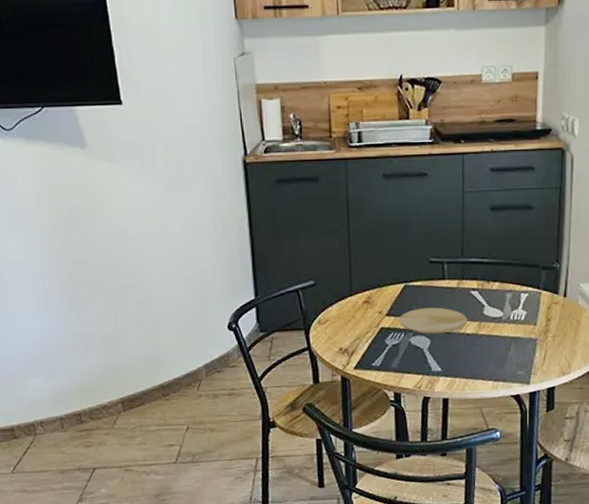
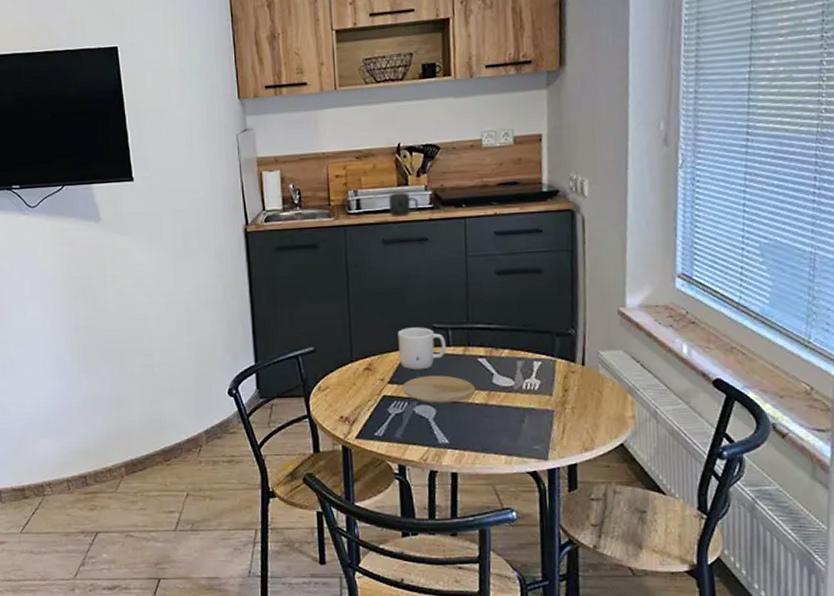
mug: none [389,125,419,152] -> present [388,192,418,218]
mug: none [396,261,442,303] -> present [398,327,447,370]

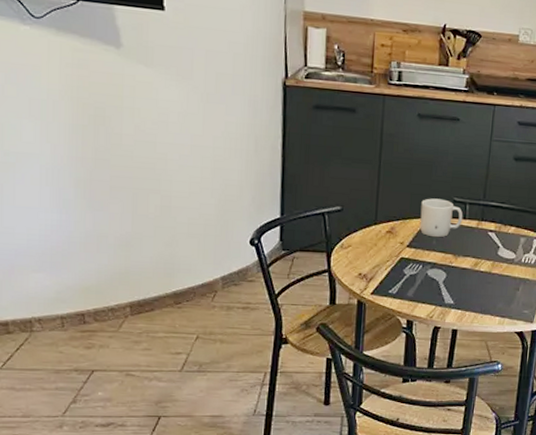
mug: present [388,192,418,218] -> none [427,70,455,96]
plate: present [402,375,476,404] -> none [419,243,483,269]

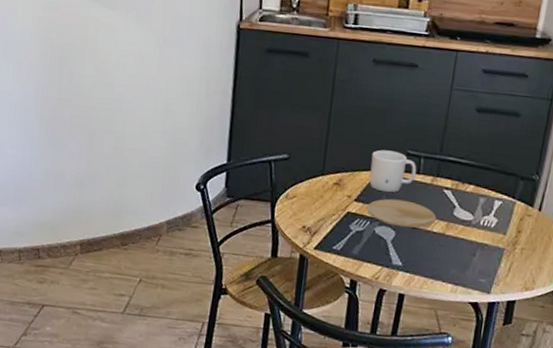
plate: none [419,243,483,269] -> present [367,198,437,228]

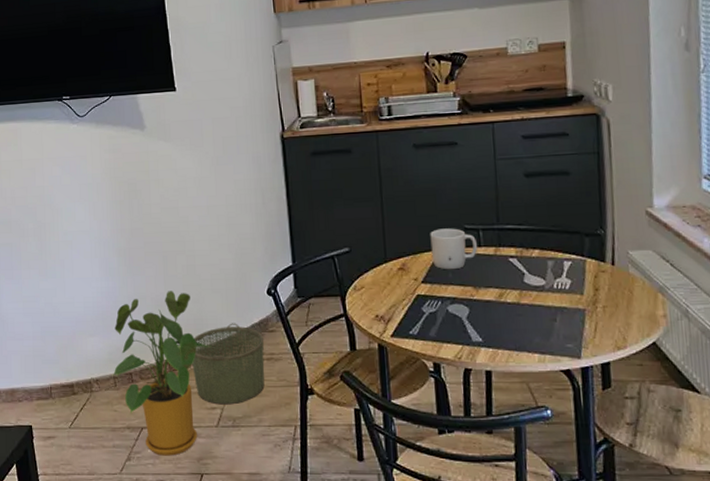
house plant: none [17,170,128,336] -> present [112,291,210,456]
basket: none [104,213,186,294] -> present [191,323,265,405]
plate: present [367,198,437,228] -> none [435,275,508,303]

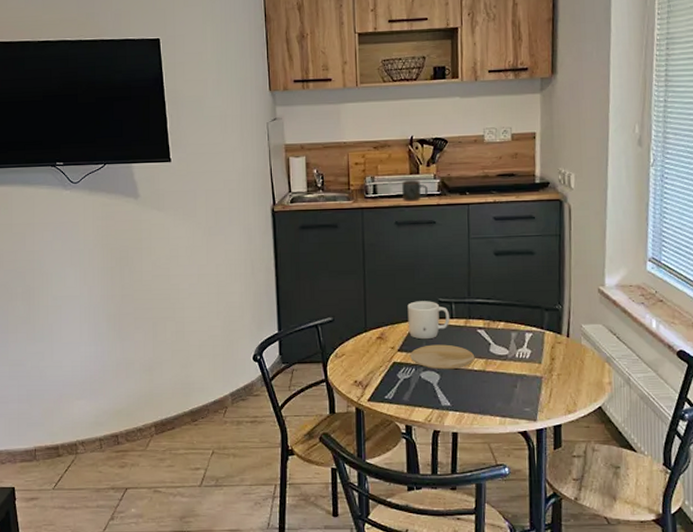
house plant: present [112,291,210,456] -> none [98,356,196,515]
basket: present [191,323,265,405] -> none [177,387,249,465]
mug: none [418,98,447,123] -> present [401,179,428,203]
plate: none [435,275,508,303] -> present [410,344,475,370]

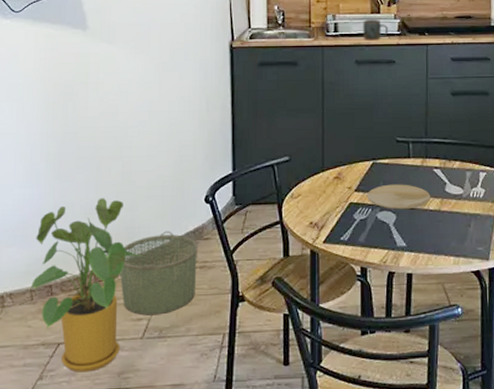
house plant: none [98,356,196,515] -> present [29,198,141,372]
basket: none [177,387,249,465] -> present [119,231,199,316]
mug: present [407,301,450,340] -> none [365,140,407,180]

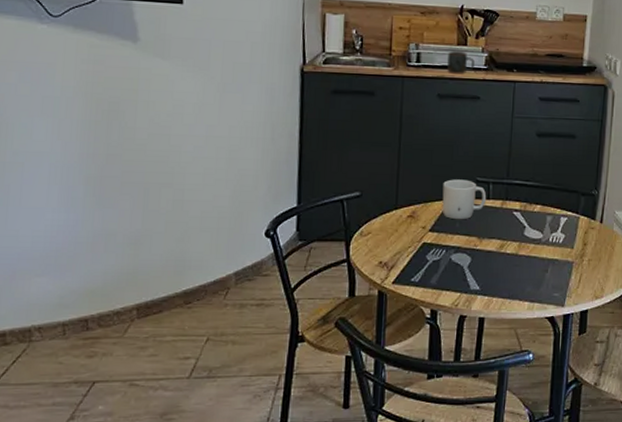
house plant: present [29,198,141,372] -> none [61,227,191,413]
basket: present [119,231,199,316] -> none [165,265,256,354]
mug: none [365,140,407,180] -> present [442,179,487,220]
plate: present [367,184,431,210] -> none [442,225,509,252]

